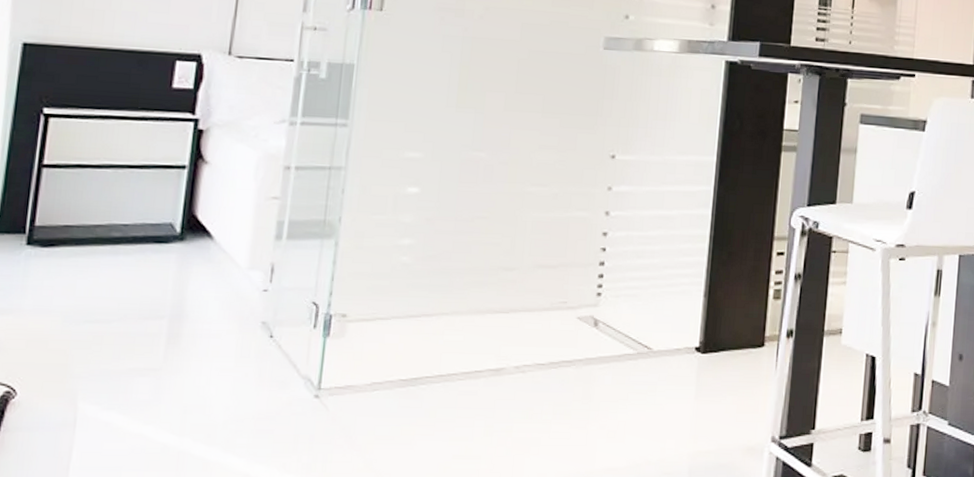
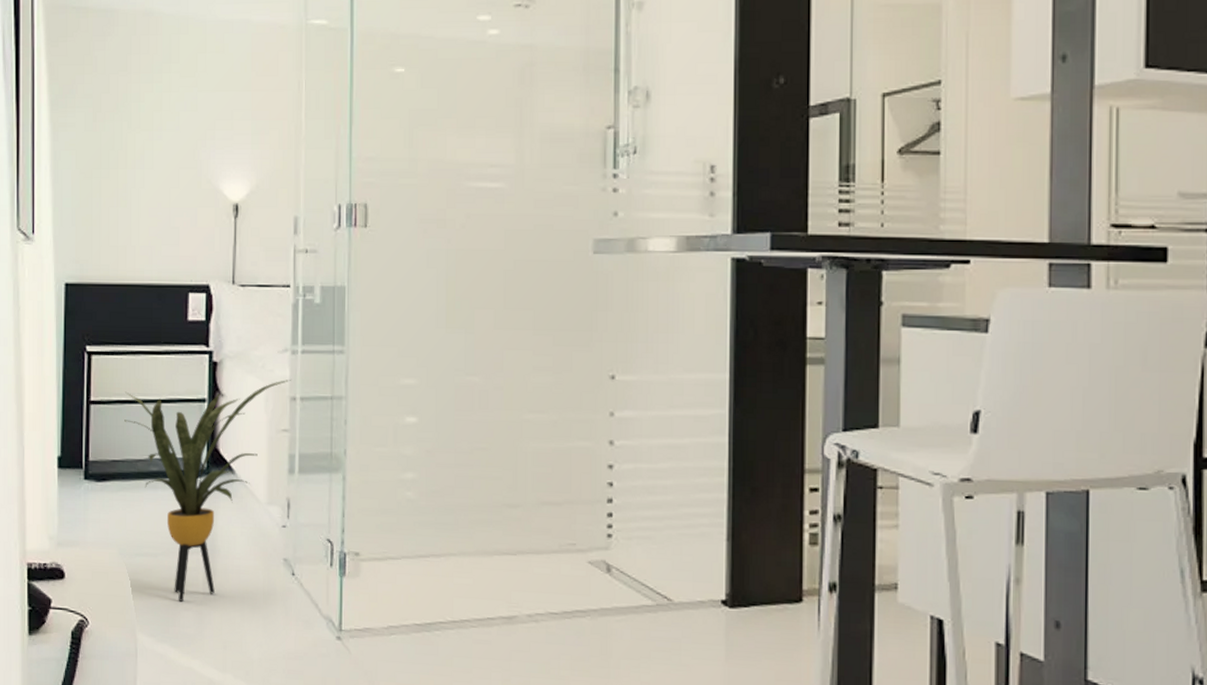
house plant: none [84,149,286,368] -> present [124,380,291,602]

